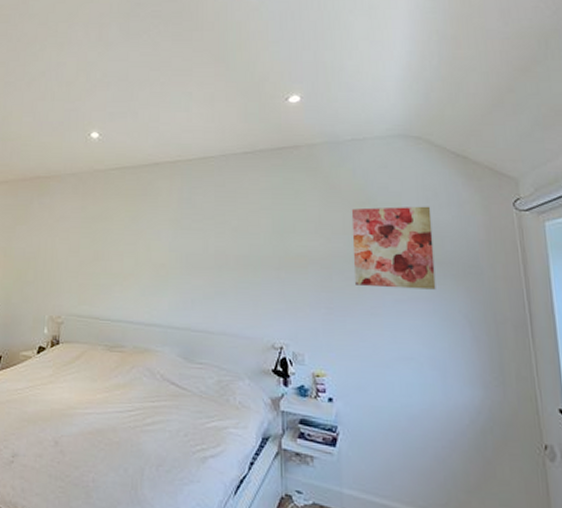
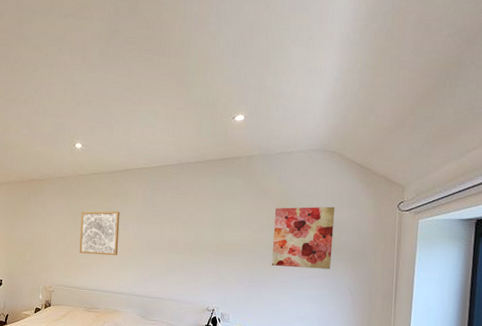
wall art: none [97,215,150,274] -> present [79,211,120,256]

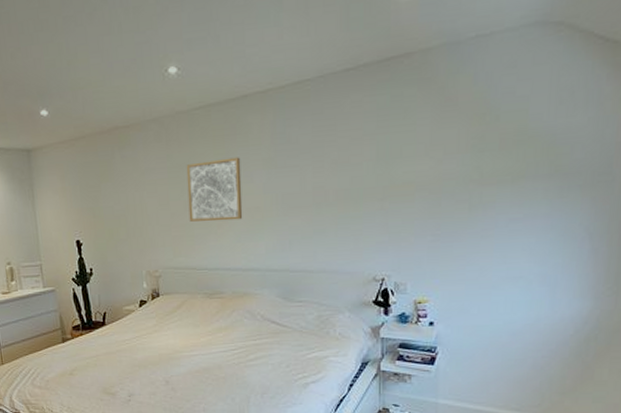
wall art: present [272,206,335,269] -> none [465,109,564,208]

